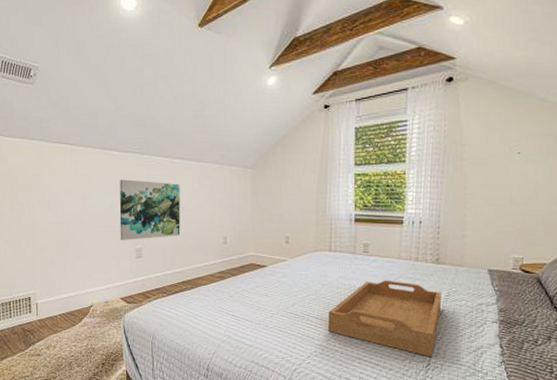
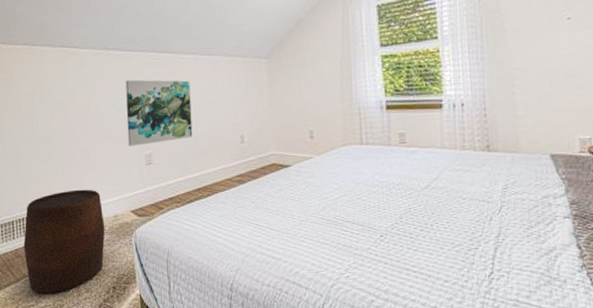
stool: none [20,276,96,367] -> present [23,189,105,294]
serving tray: present [328,280,441,357] -> none [366,173,499,263]

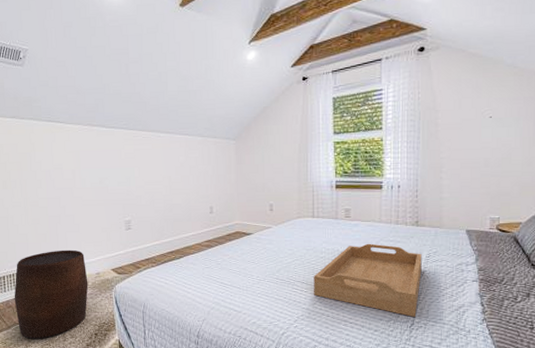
wall art: present [125,80,193,146] -> none [108,154,168,213]
serving tray: none [366,173,499,263] -> present [314,243,422,317]

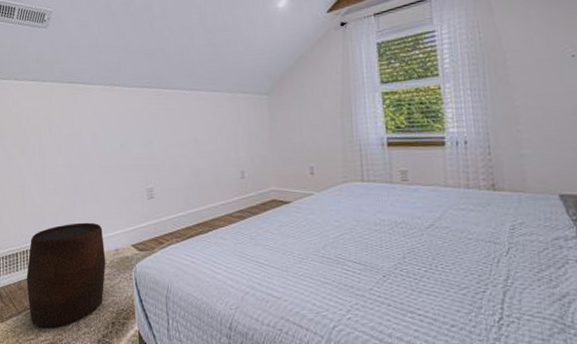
serving tray: present [314,243,422,317] -> none [368,212,507,308]

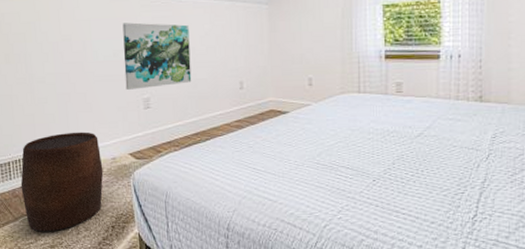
wall art: none [130,115,194,180] -> present [122,22,192,90]

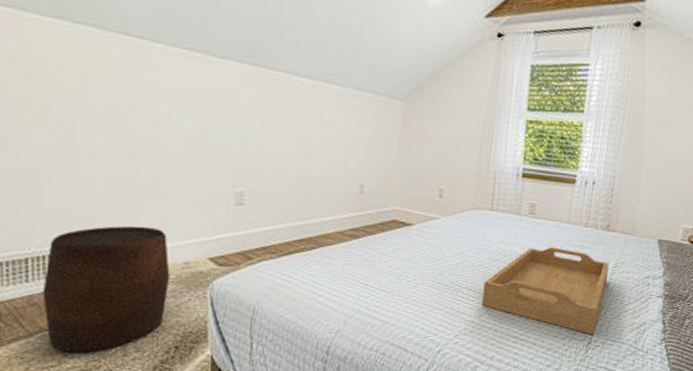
wall art: present [122,22,192,90] -> none [212,96,304,181]
serving tray: none [360,122,487,207] -> present [482,247,609,335]

